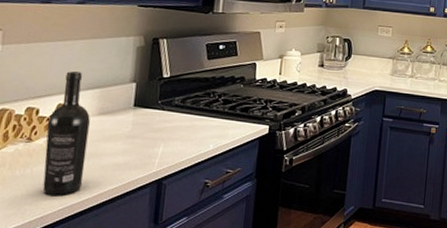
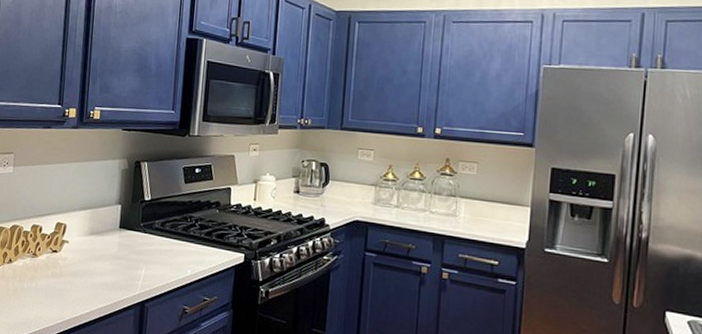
wine bottle: present [42,71,90,195] -> none [45,192,83,310]

